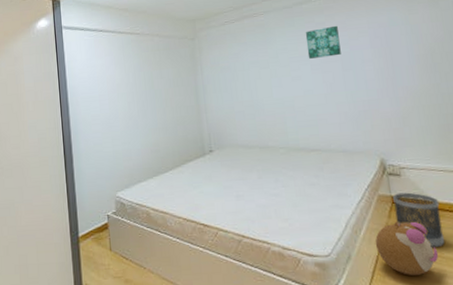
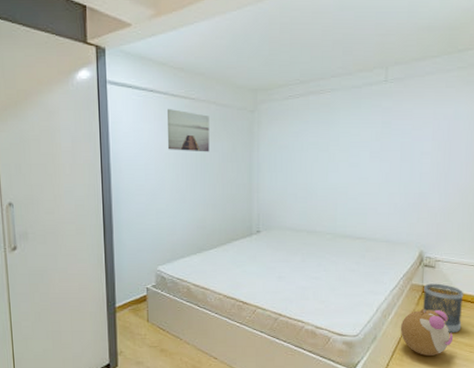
wall art: none [116,44,157,81] -> present [168,109,210,152]
wall art: present [305,25,341,59] -> none [369,112,404,145]

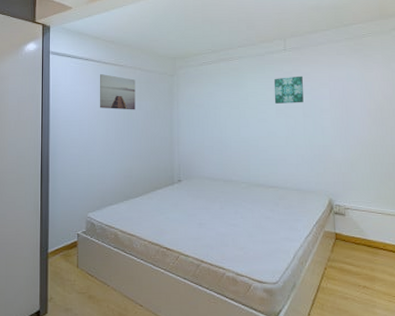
wall art: none [369,112,404,145] -> present [273,76,304,104]
plush toy: present [400,308,454,355] -> none [317,255,371,304]
wastebasket: present [423,283,464,334] -> none [337,230,377,282]

